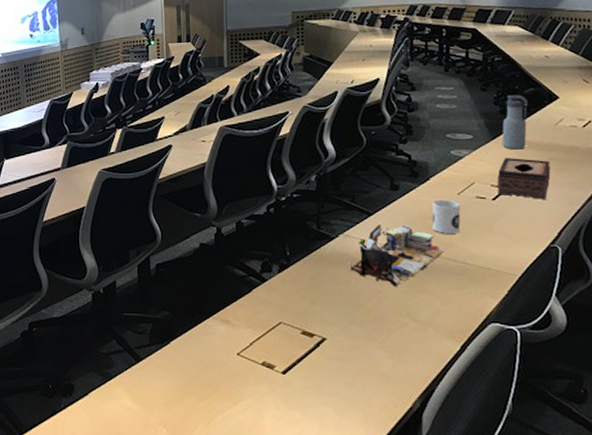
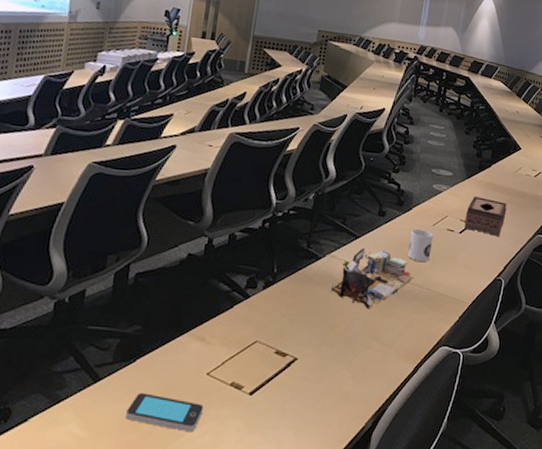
smartphone: none [169,372,240,408] -> present [126,393,204,432]
water bottle: present [502,95,528,150] -> none [474,141,499,190]

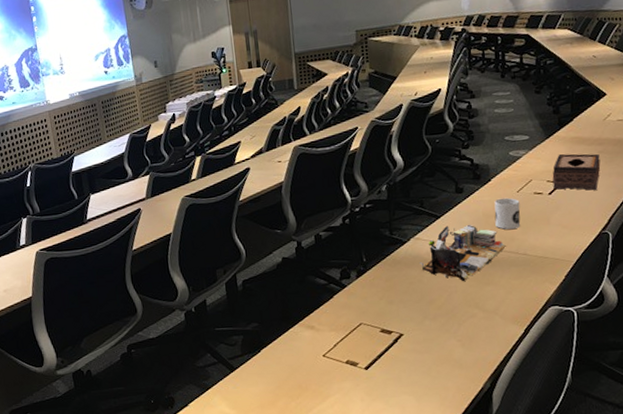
smartphone: present [126,393,204,432] -> none [262,376,327,405]

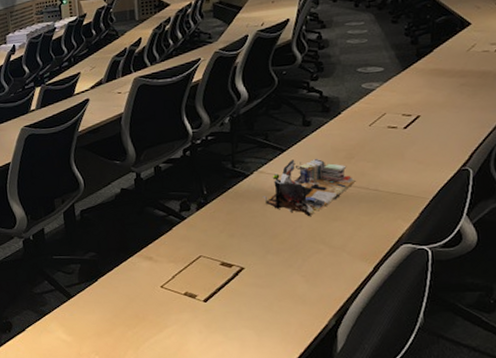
mug: present [494,197,521,230] -> none [344,131,372,165]
tissue box: present [552,153,601,191] -> none [408,86,463,125]

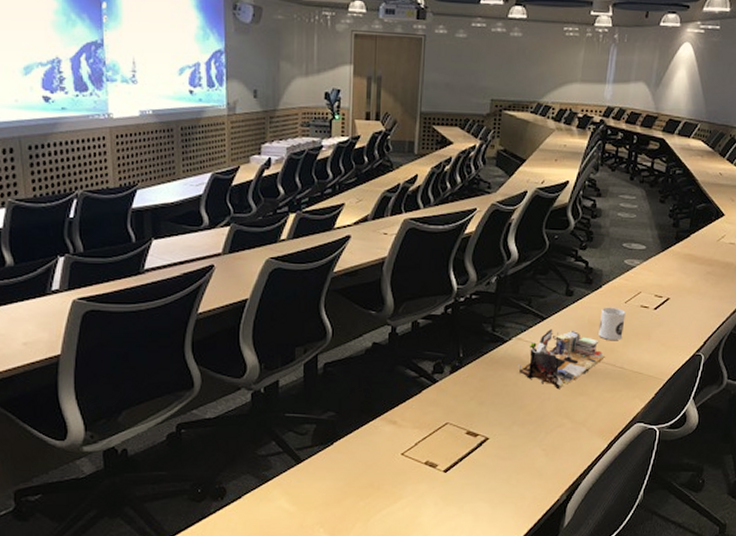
mug: none [344,131,372,165] -> present [598,307,626,341]

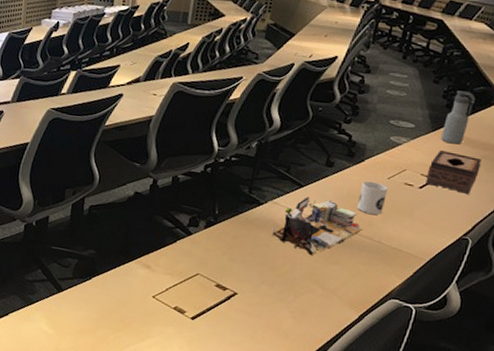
tissue box: none [660,269,707,312] -> present [426,149,482,195]
water bottle: none [670,209,698,263] -> present [441,90,476,145]

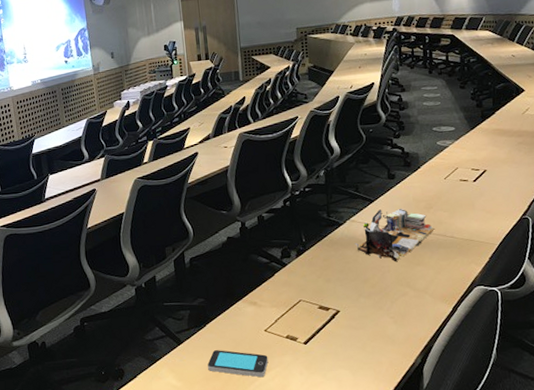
smartphone: none [84,305,150,343] -> present [207,350,269,378]
mug: present [357,181,388,215] -> none [423,184,448,214]
tissue box: present [426,149,482,195] -> none [476,144,521,179]
water bottle: present [441,90,476,145] -> none [479,90,500,138]

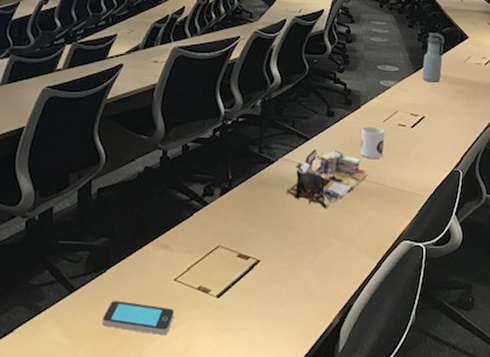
mug: none [423,184,448,214] -> present [360,126,385,159]
water bottle: none [479,90,500,138] -> present [422,33,444,82]

